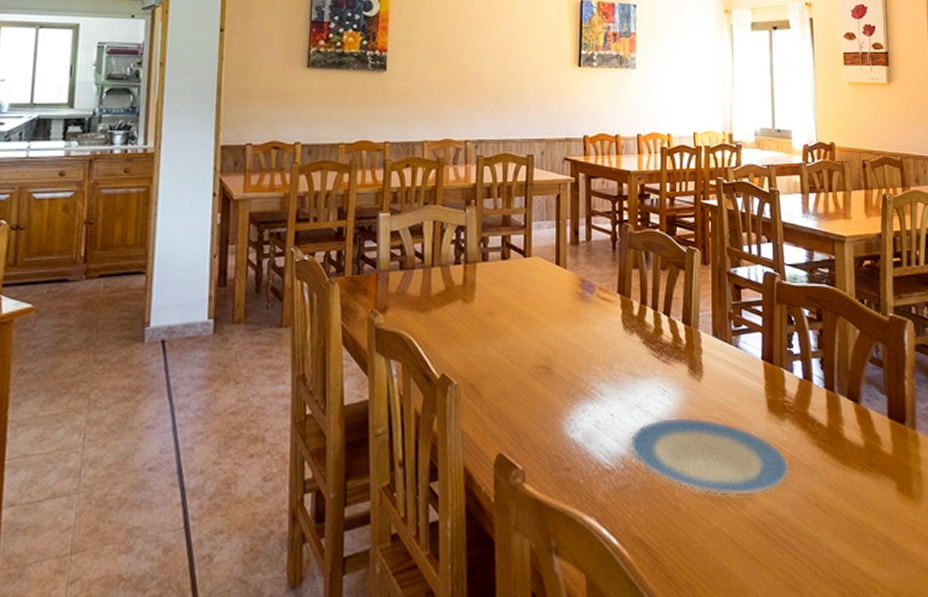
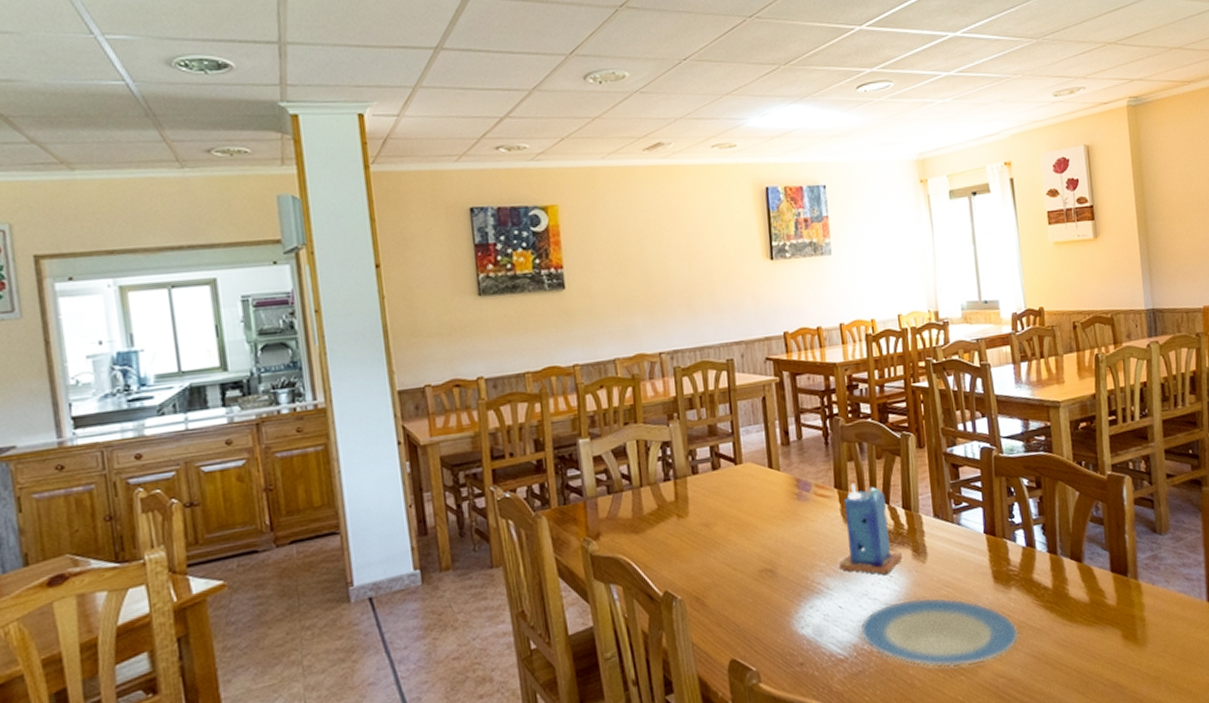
candle: none [615,290,678,389] -> present [839,482,902,576]

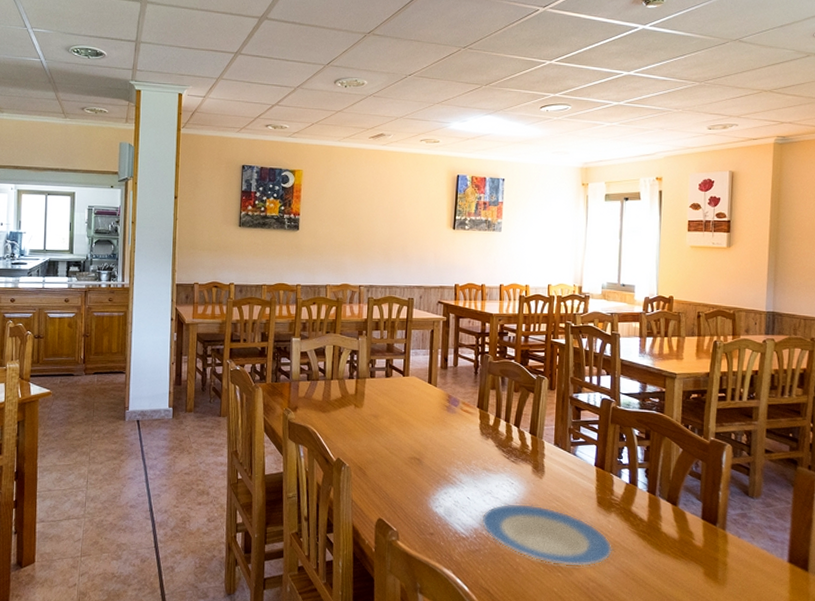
candle: present [839,482,902,576] -> none [472,406,524,482]

